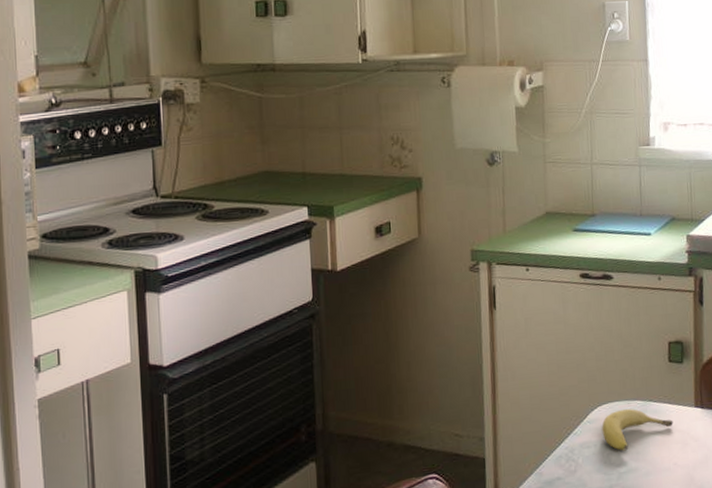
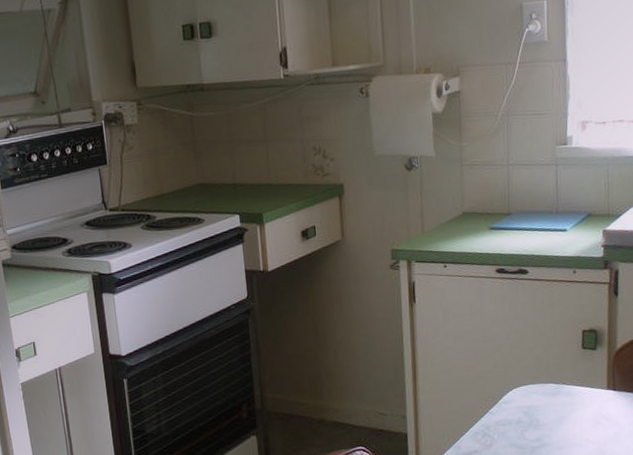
fruit: present [602,409,673,451] -> none [516,391,586,428]

